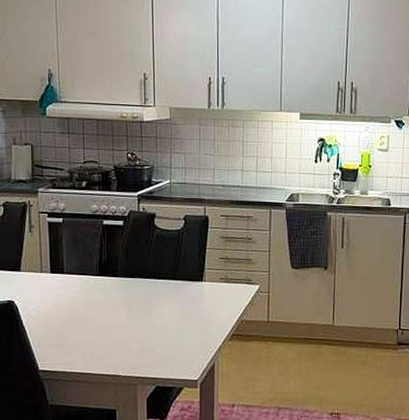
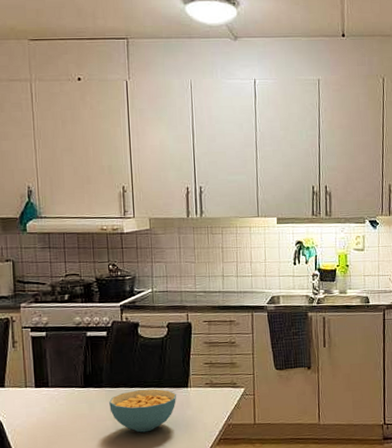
cereal bowl: none [123,281,192,324] -> present [109,388,177,433]

